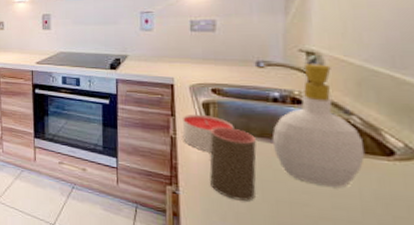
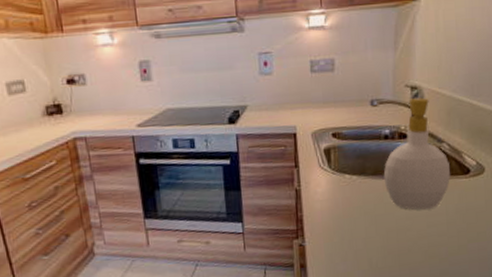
candle: present [182,114,234,153] -> none [305,161,352,198]
cup: present [209,127,257,201] -> none [331,170,371,239]

